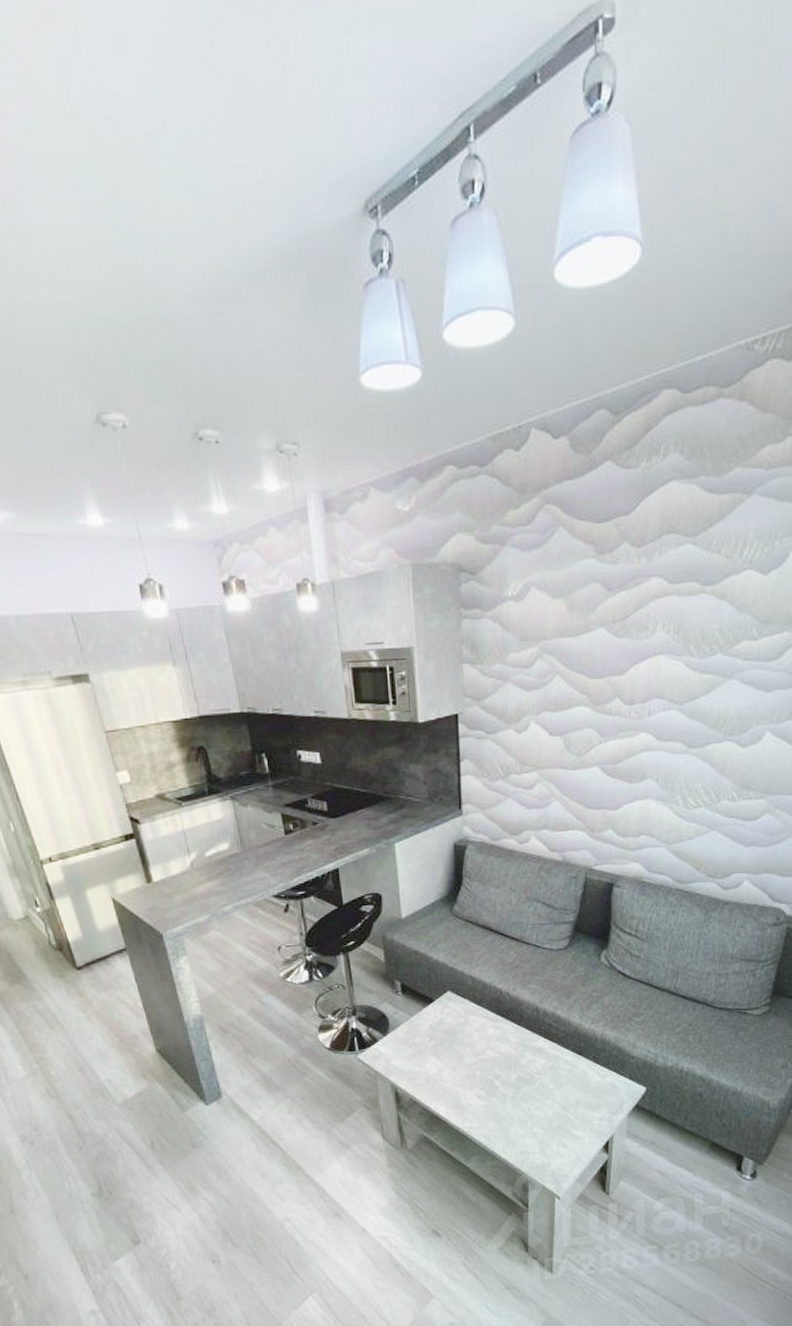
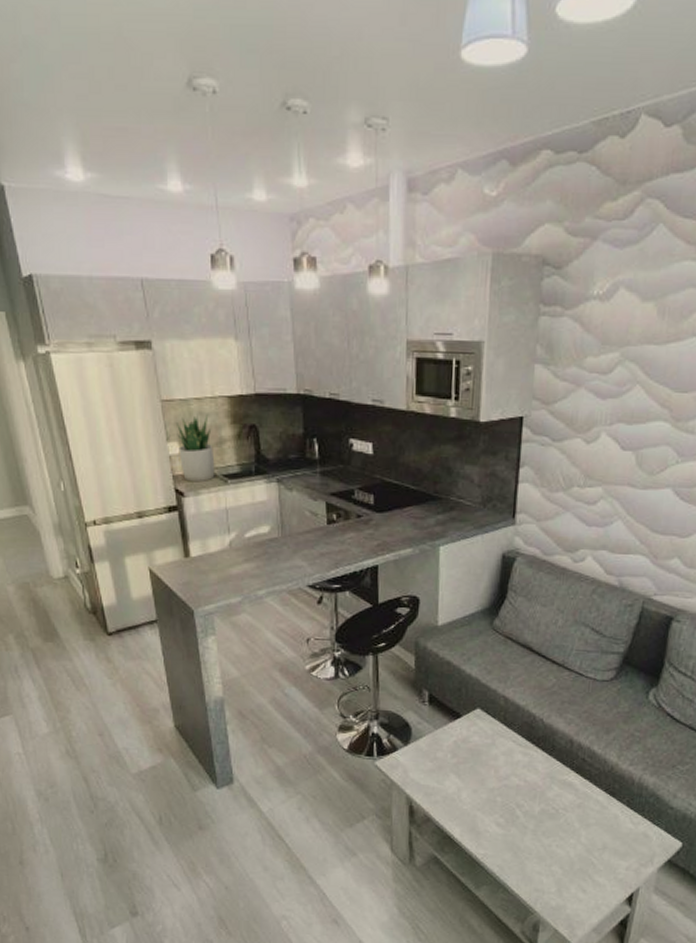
planter: none [124,740,169,809] -> present [177,414,215,483]

